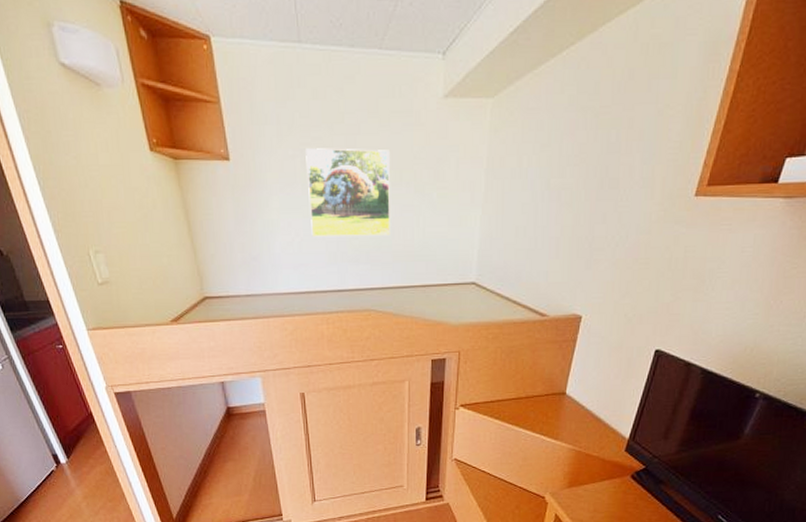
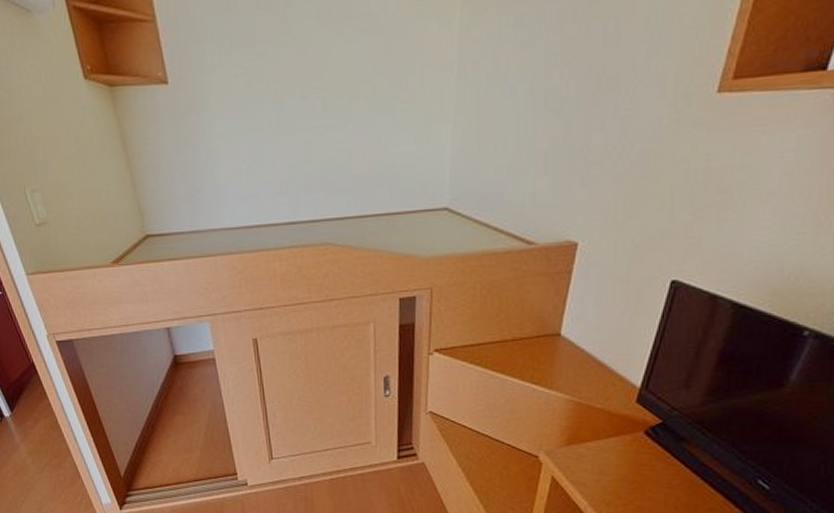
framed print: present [305,148,390,237] -> none [250,60,348,164]

